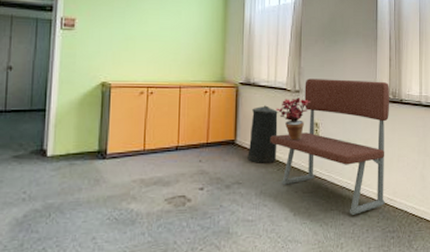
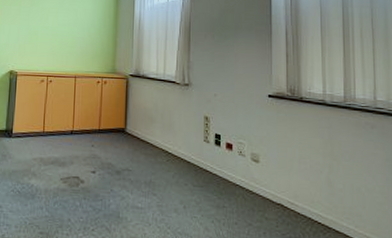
trash can: present [247,105,278,163] -> none [137,97,167,153]
bench: present [270,78,389,215] -> none [159,72,287,215]
potted plant: present [275,98,310,140] -> none [165,91,200,133]

